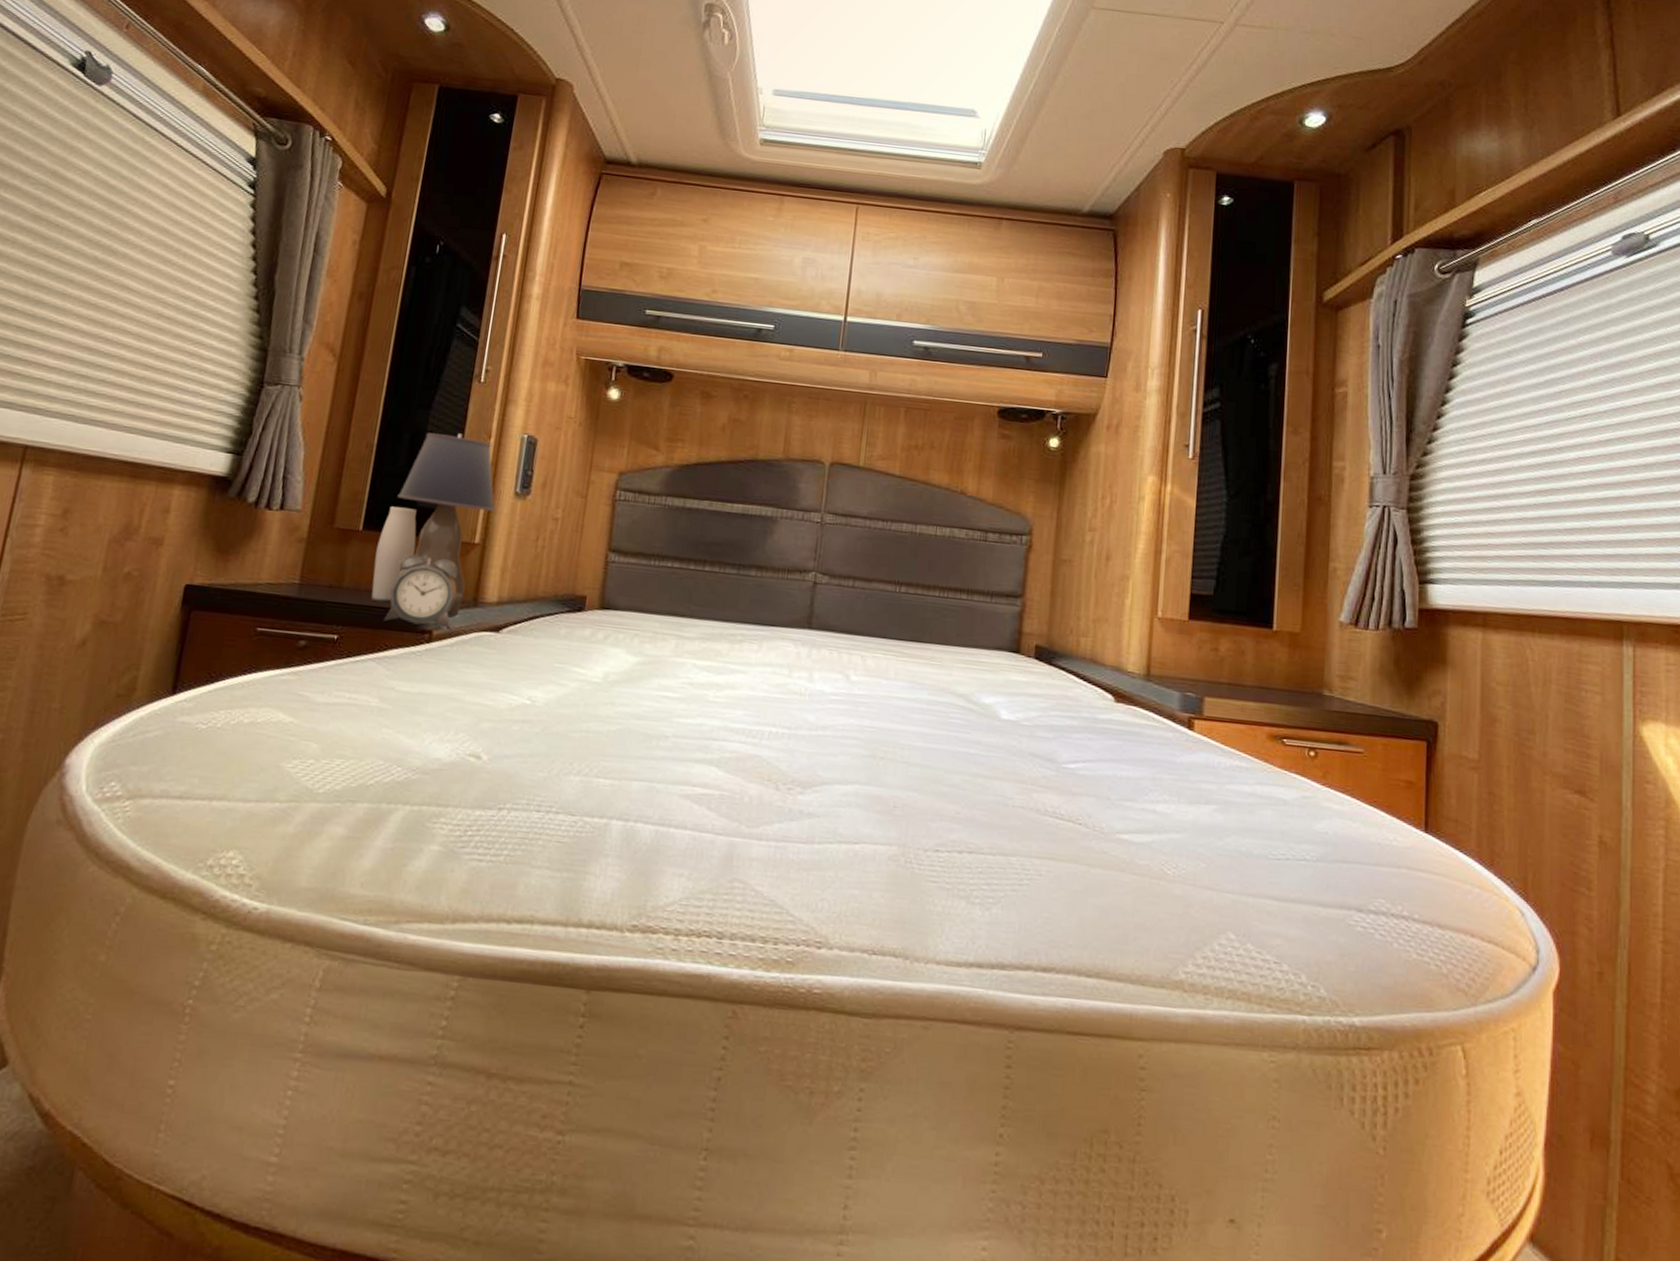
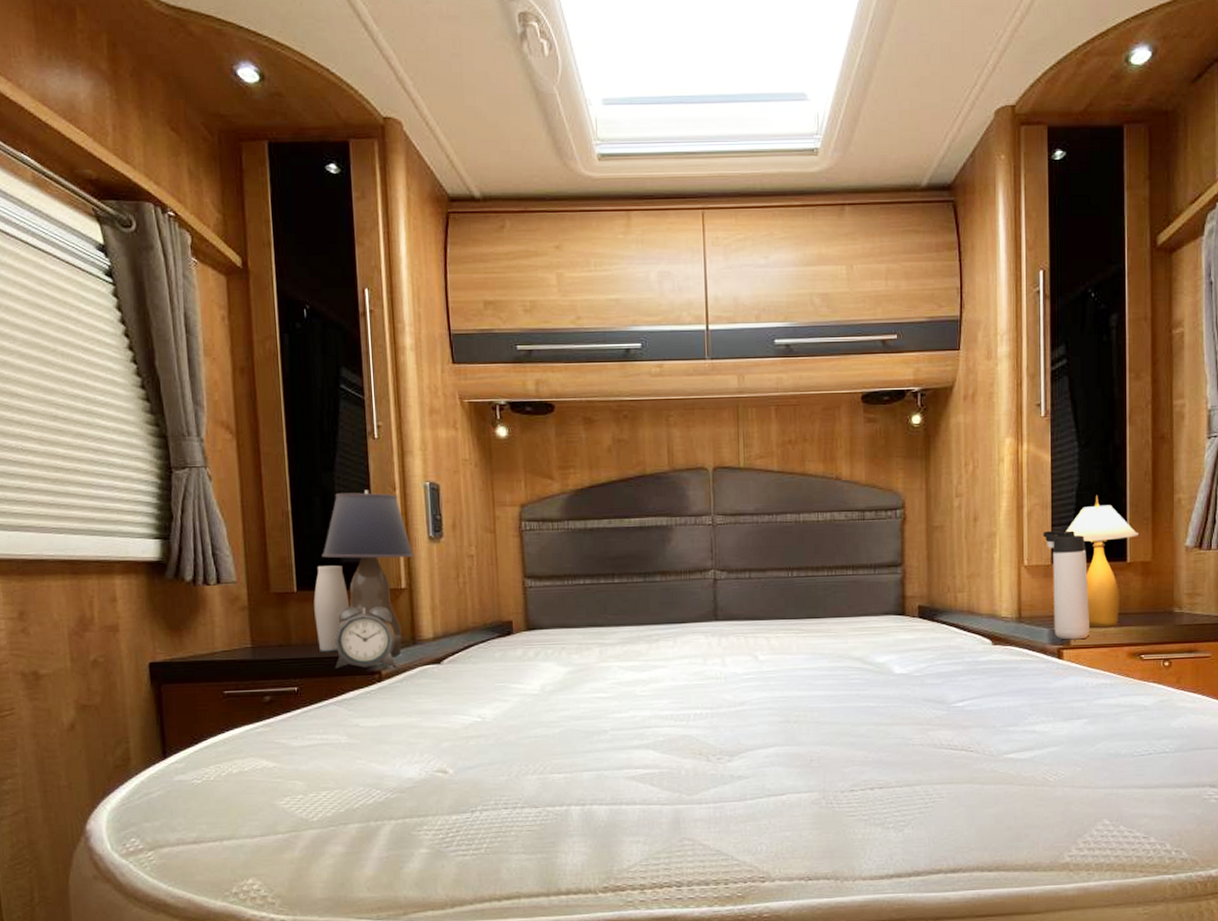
thermos bottle: none [1181,582,1228,711] -> present [1043,530,1091,640]
table lamp: none [1207,550,1287,703] -> present [1066,495,1138,629]

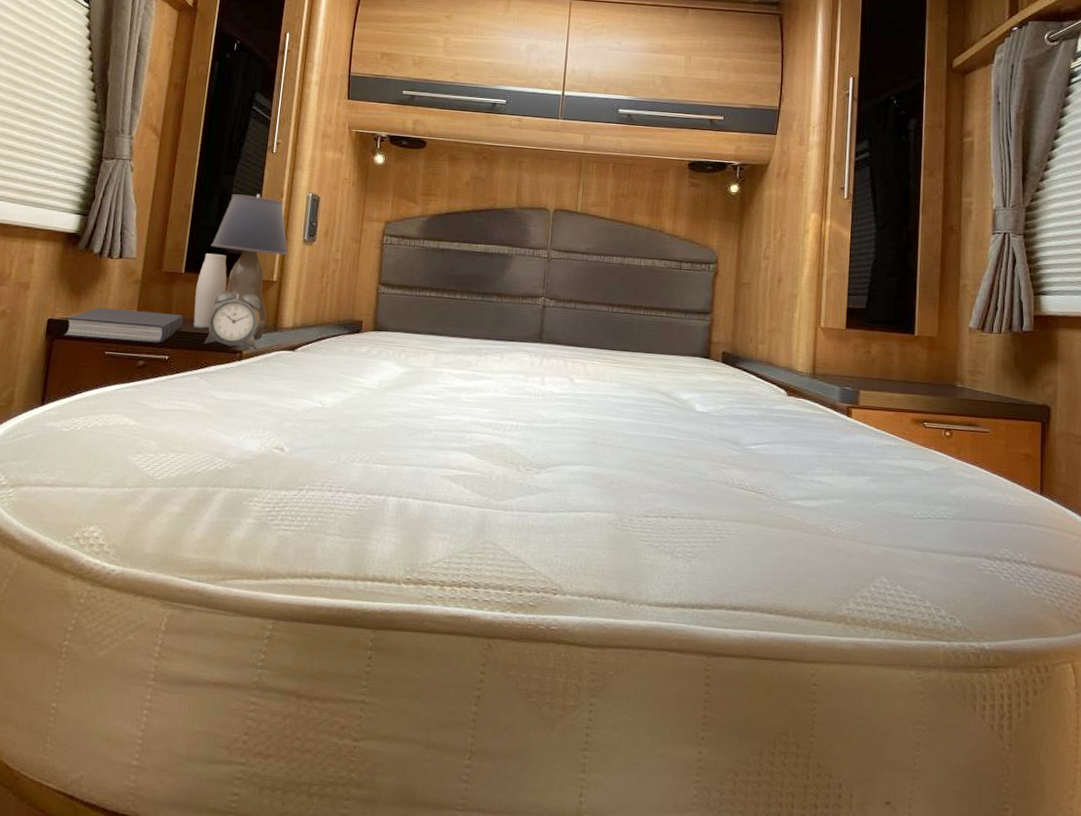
book: none [170,640,308,680] -> present [63,308,184,344]
thermos bottle: present [1043,530,1091,640] -> none [839,299,878,401]
table lamp: present [1066,495,1138,629] -> none [860,272,926,394]

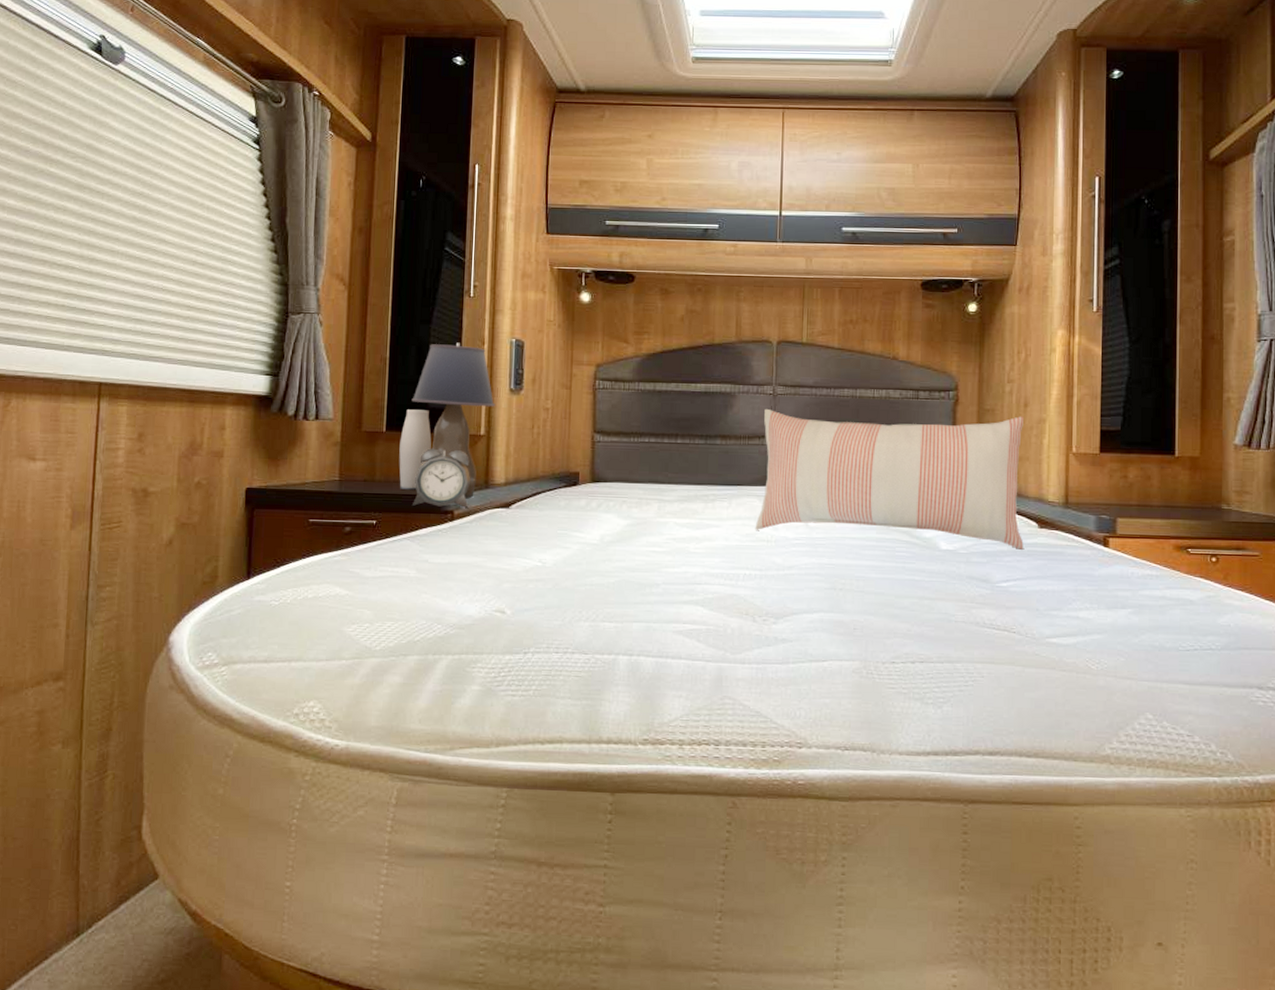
book: present [63,308,184,344] -> none [263,473,389,508]
pillow: none [523,270,777,415] -> present [755,408,1024,550]

